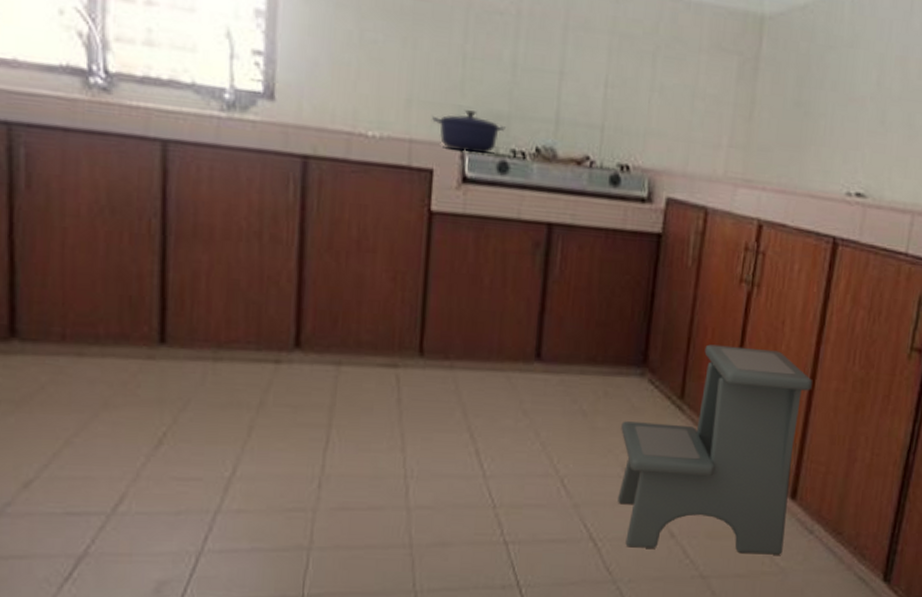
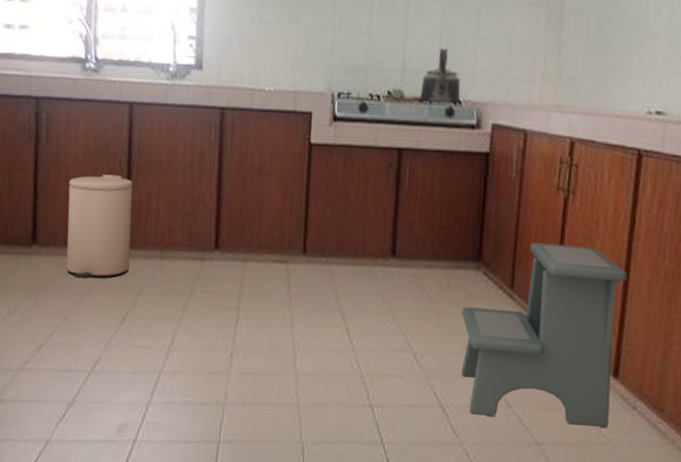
pedal bin: none [66,241,170,388] -> present [66,174,133,279]
cooking pot: present [432,110,506,153] -> none [311,66,365,98]
kettle: none [578,95,629,171] -> present [420,47,461,105]

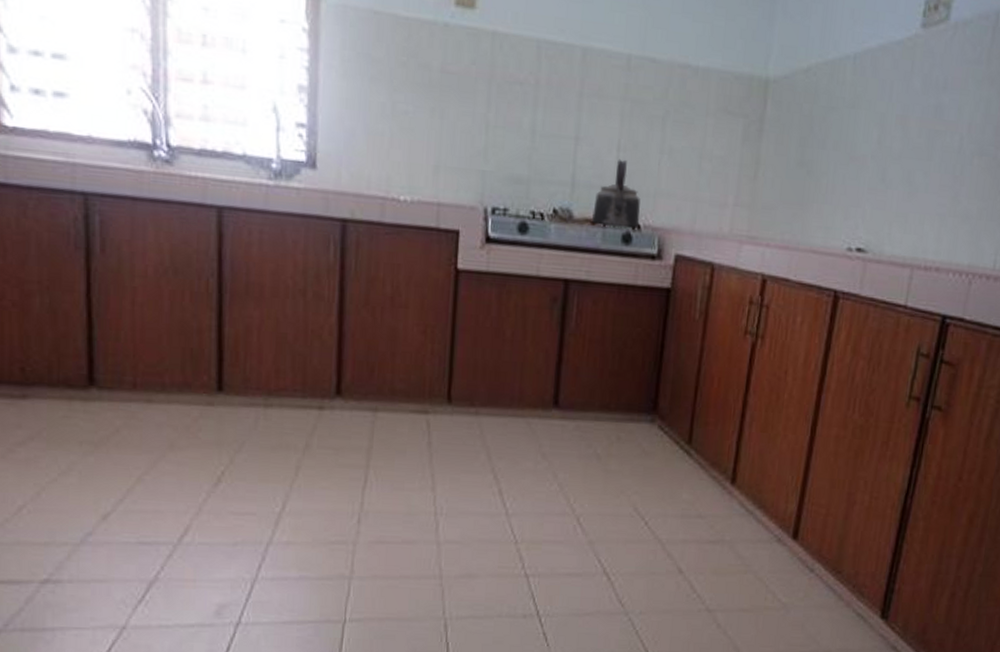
pedal bin: present [66,174,133,279] -> none [137,299,226,431]
step stool: present [461,242,628,428] -> none [629,393,815,591]

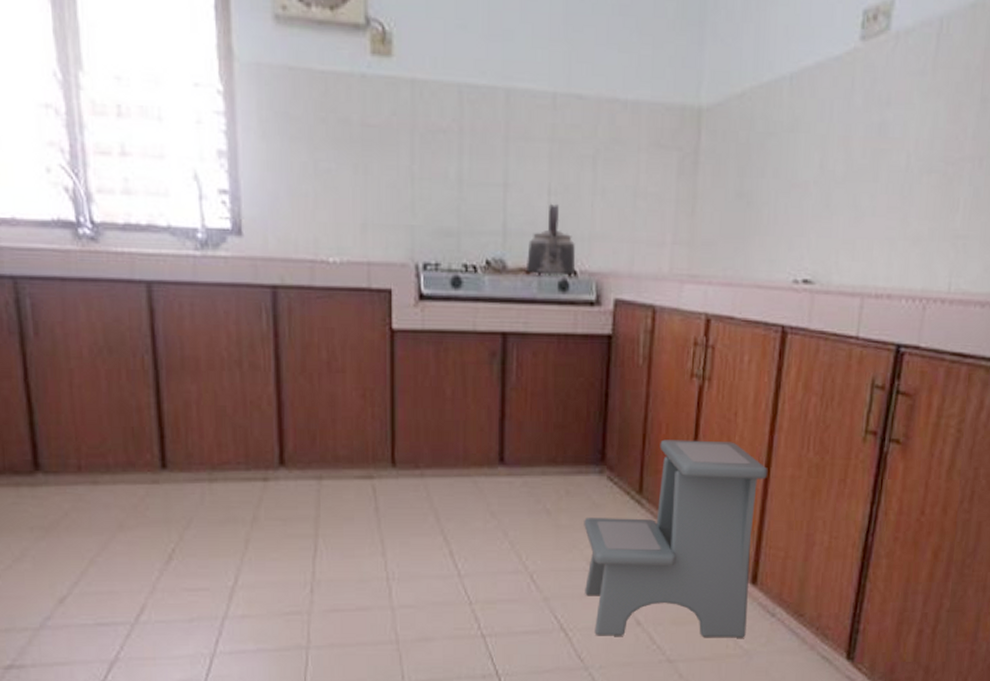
step stool: none [629,393,815,591] -> present [584,439,768,638]

